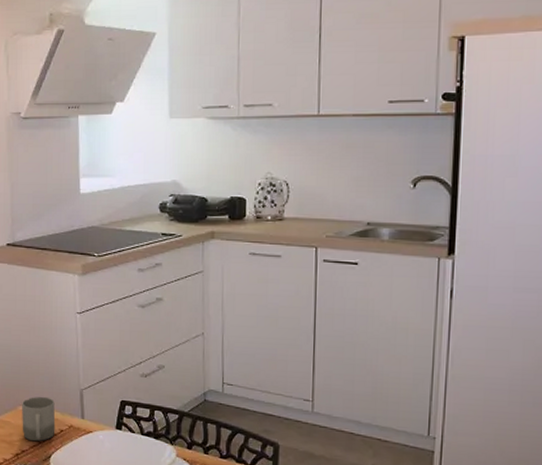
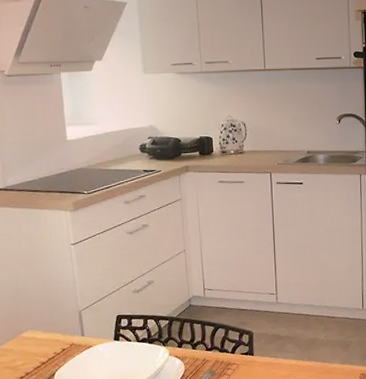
cup: present [22,396,56,441] -> none [23,321,58,363]

